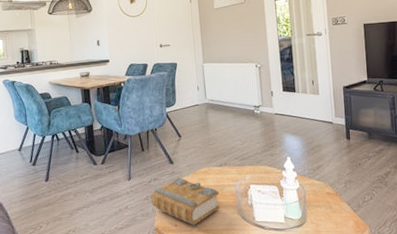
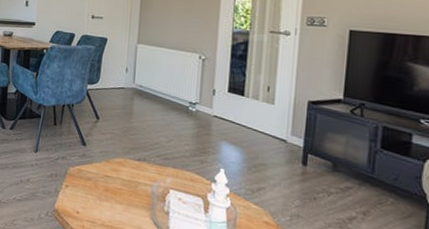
book: present [151,177,220,226] -> none [55,162,132,218]

